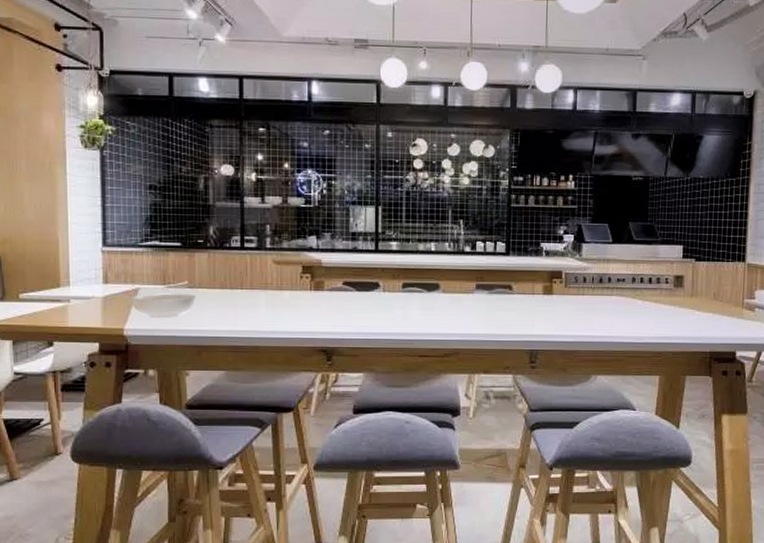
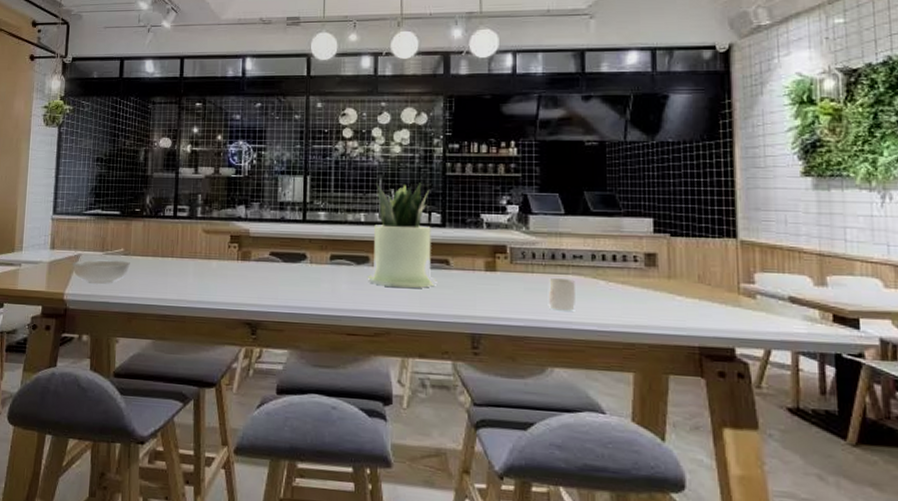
planter: none [437,213,502,313] -> present [367,182,438,289]
mug: none [595,299,618,327] -> present [548,278,575,311]

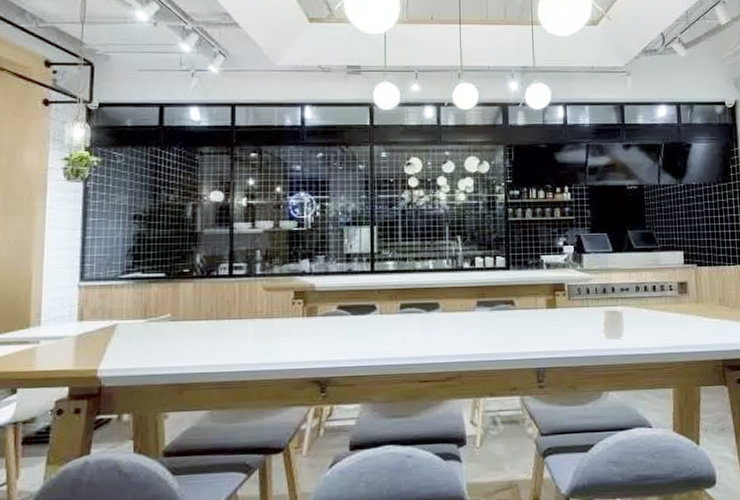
bowl: present [72,259,130,285] -> none [106,327,179,357]
planter: present [367,182,438,289] -> none [437,228,504,332]

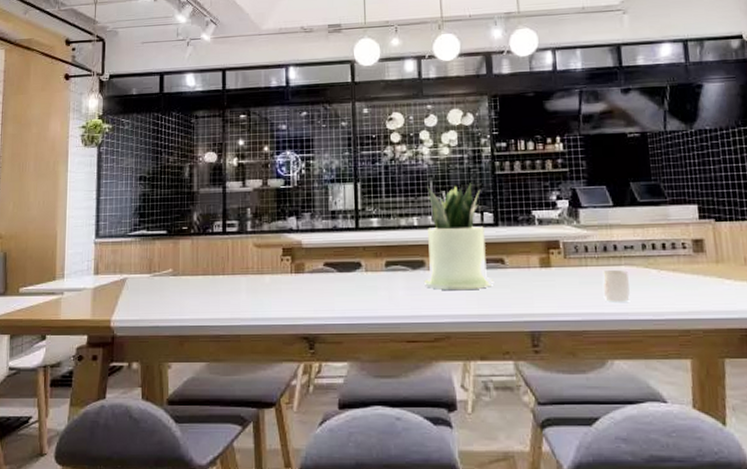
planter: none [437,228,504,332] -> present [423,183,494,291]

